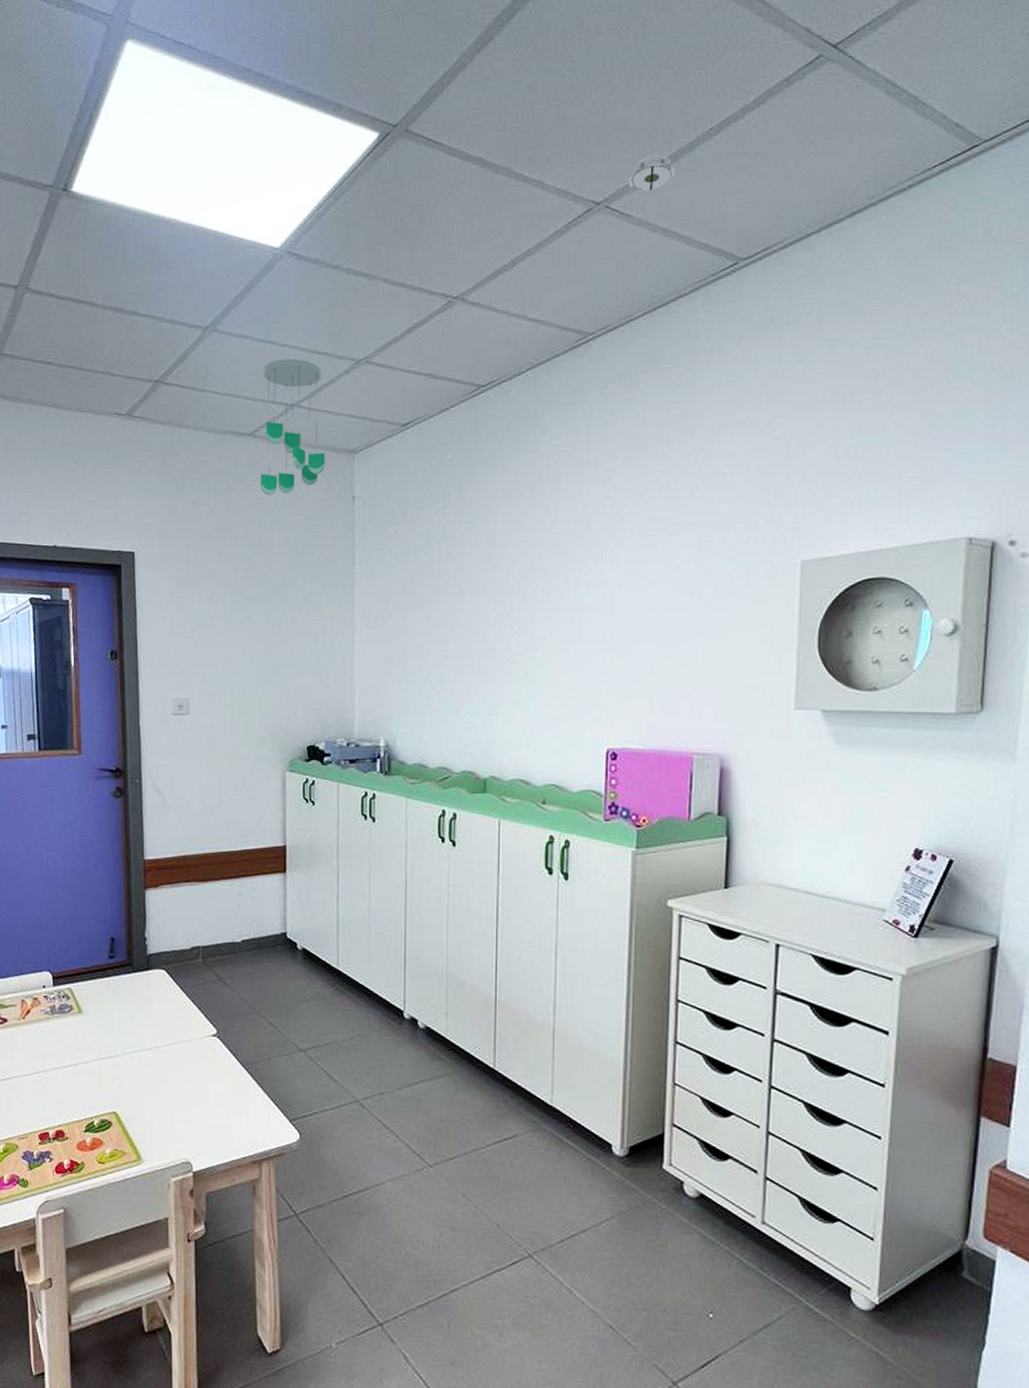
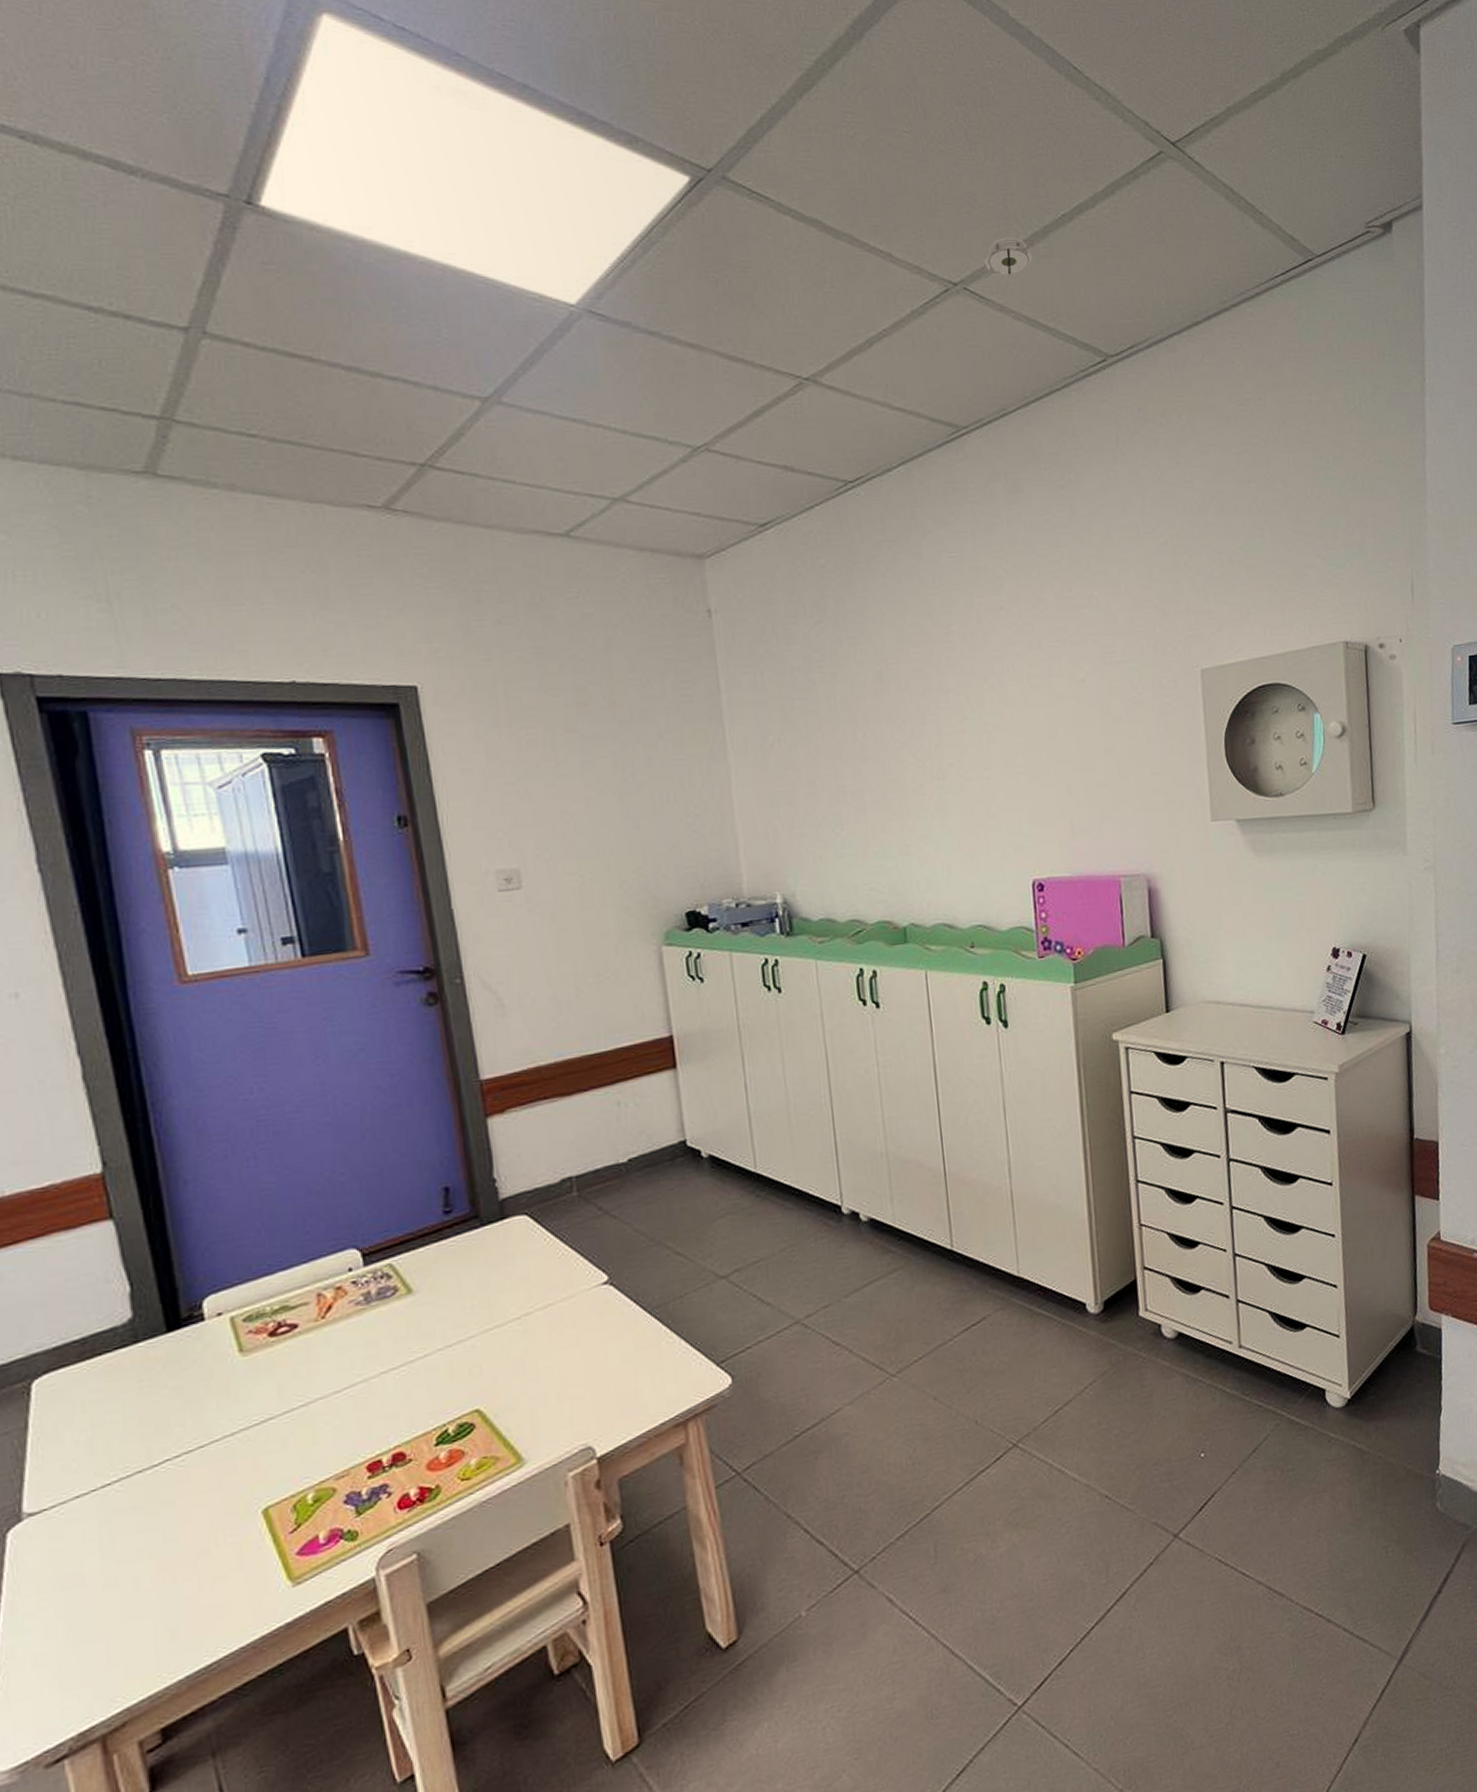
ceiling mobile: present [261,358,325,496] -> none [573,442,669,611]

